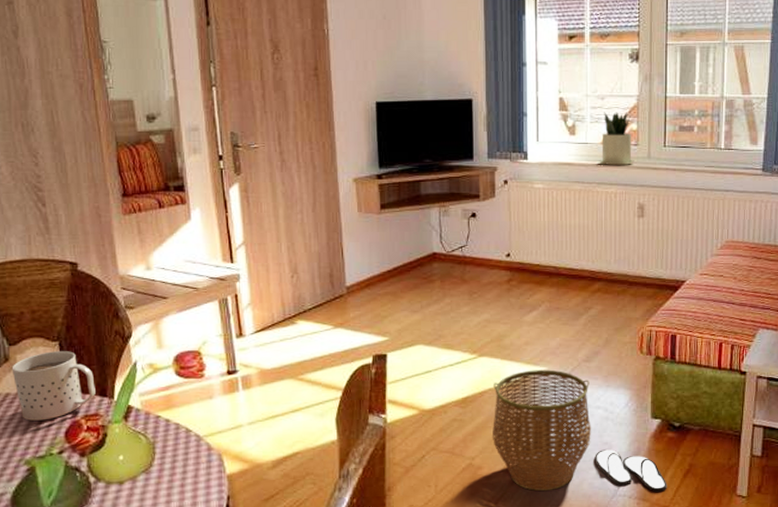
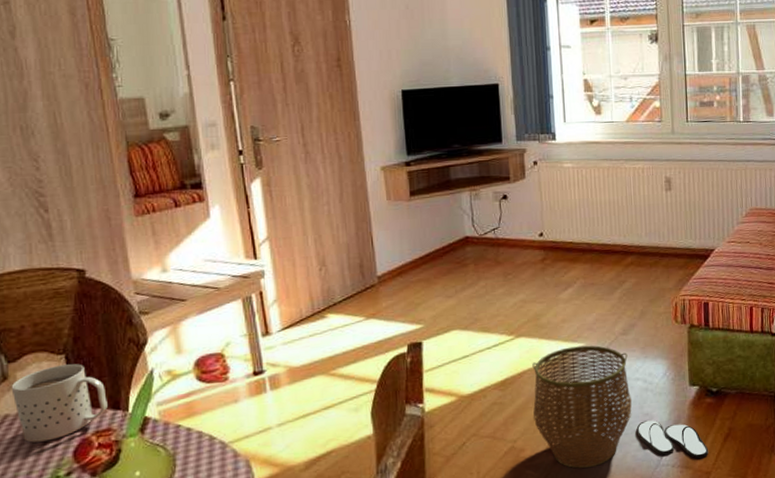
planter: present [599,112,634,165] -> none [625,90,659,142]

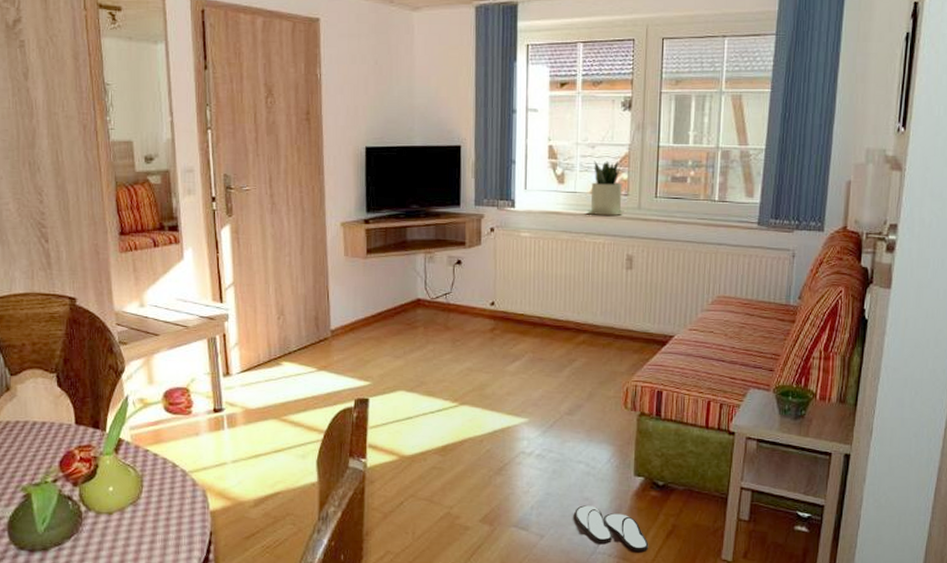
mug: present [11,364,108,443] -> none [12,383,89,449]
basket: present [532,345,632,469] -> none [470,421,573,545]
planter: none [625,90,659,142] -> present [588,161,624,215]

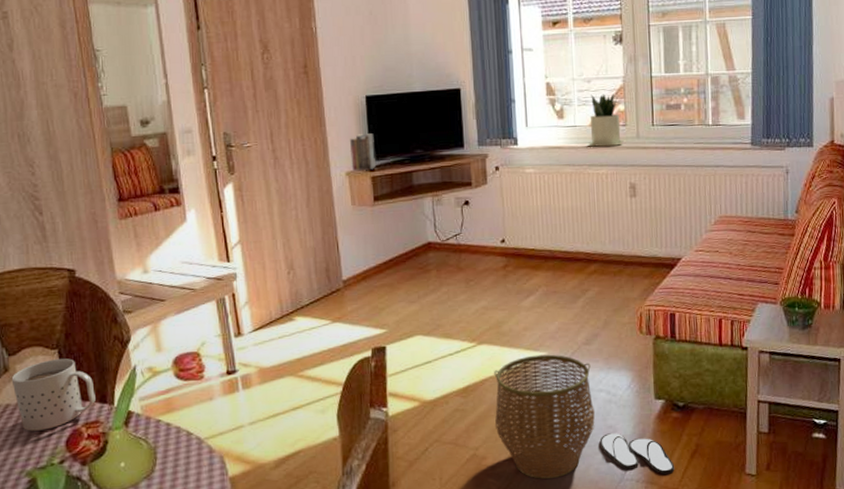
mug: none [12,383,89,449] -> present [11,358,96,431]
books: none [347,185,372,223] -> present [350,133,377,172]
basket: none [470,421,573,545] -> present [494,354,596,480]

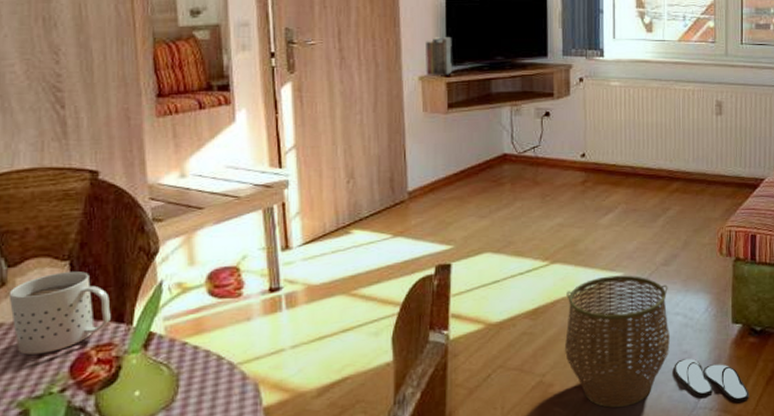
planter: present [588,93,624,147] -> none [676,9,712,62]

